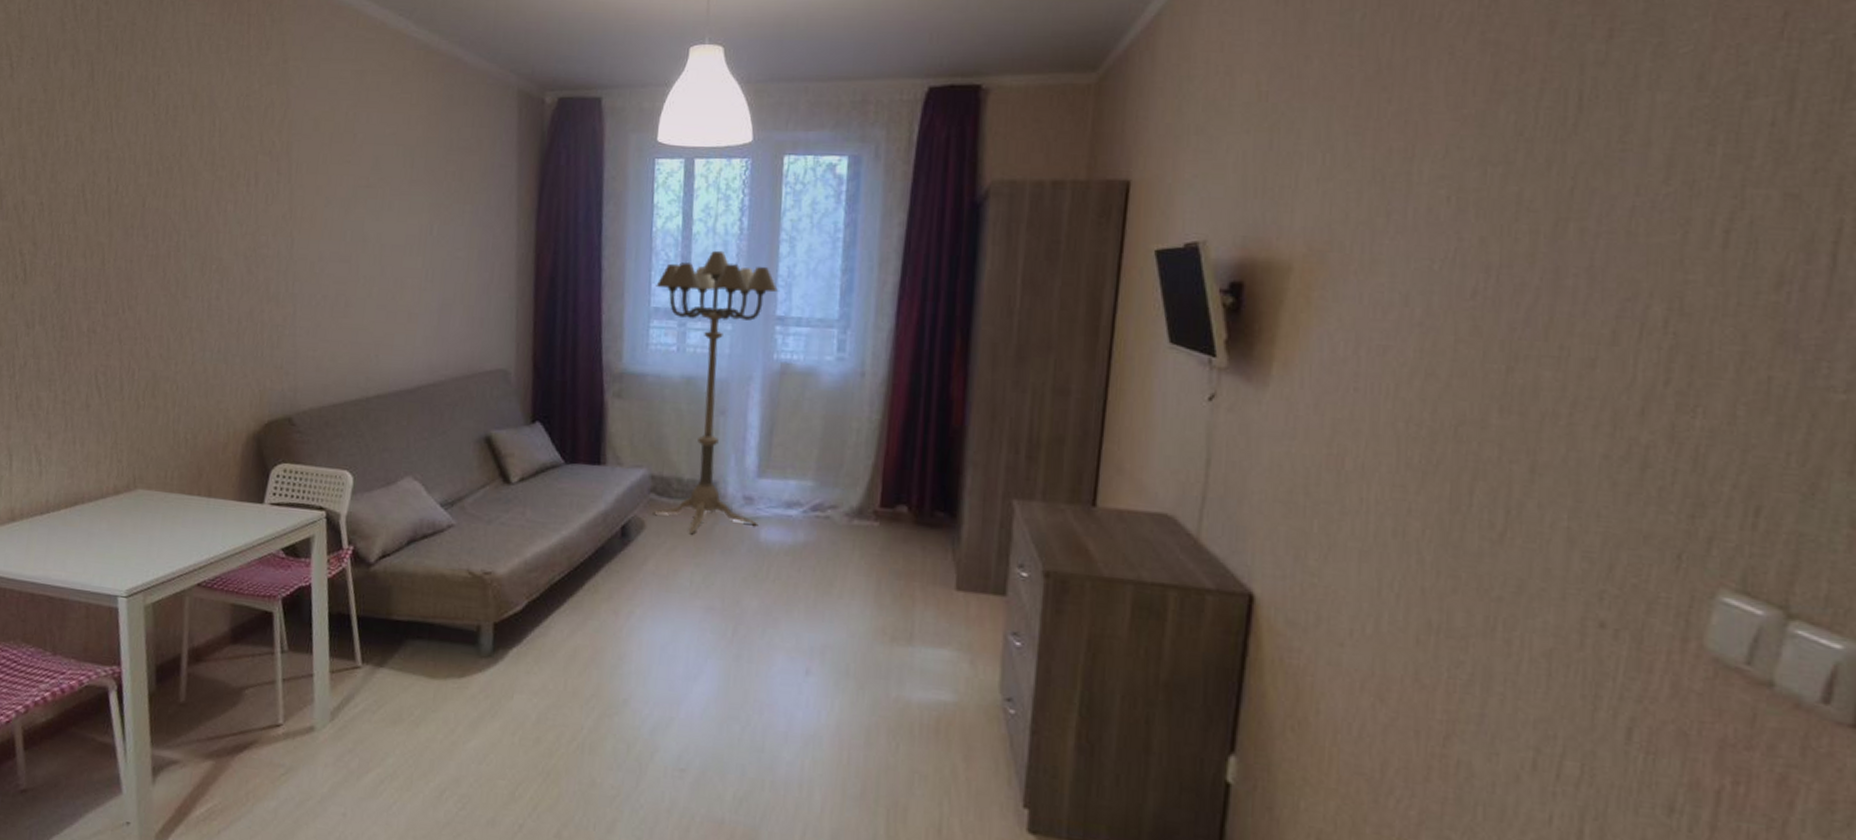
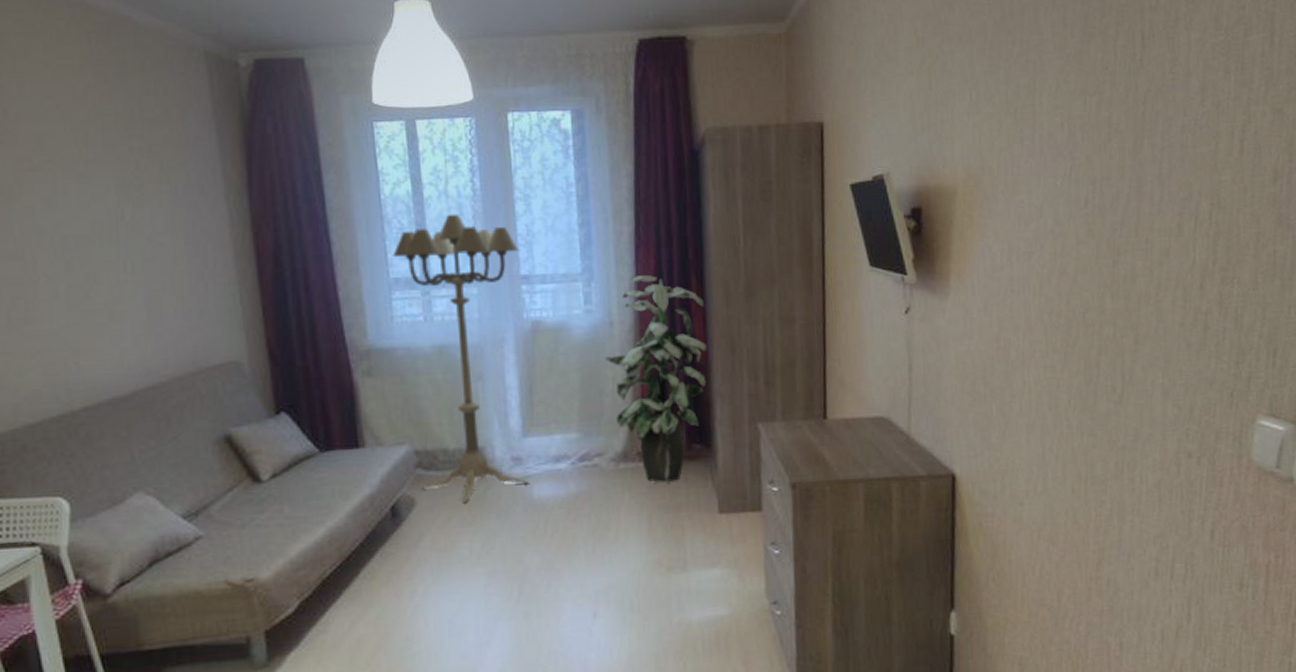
indoor plant: none [852,328,967,548] -> present [605,275,707,482]

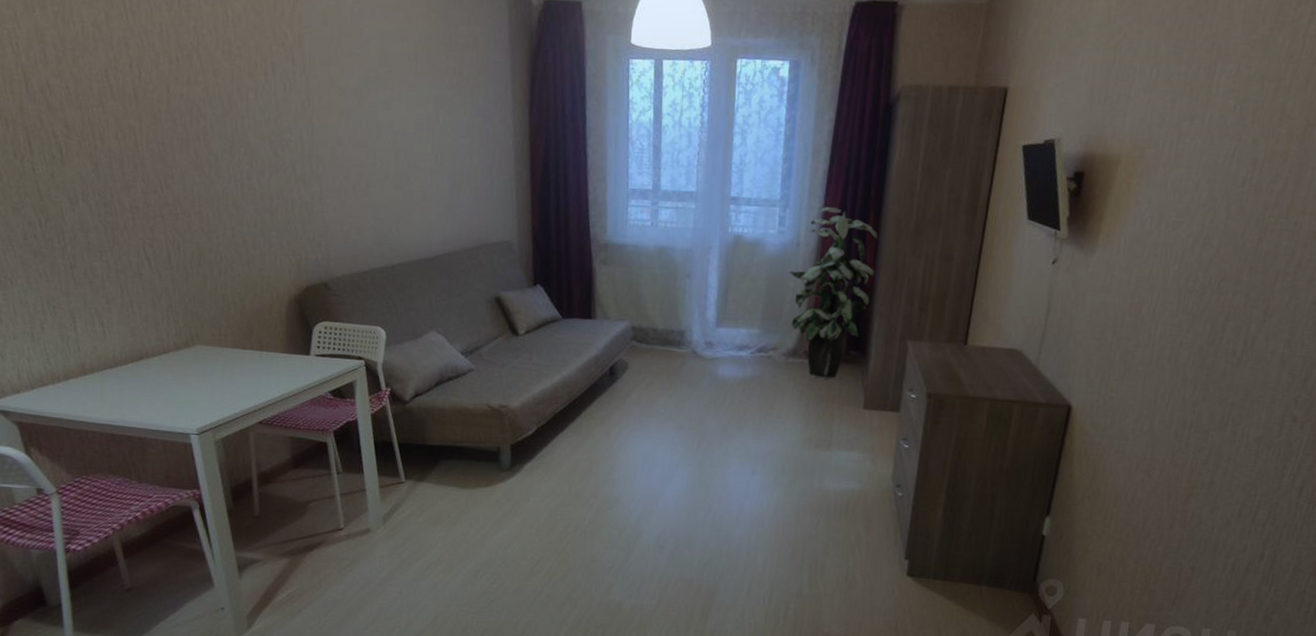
floor lamp: present [392,213,530,502] -> none [632,140,732,371]

